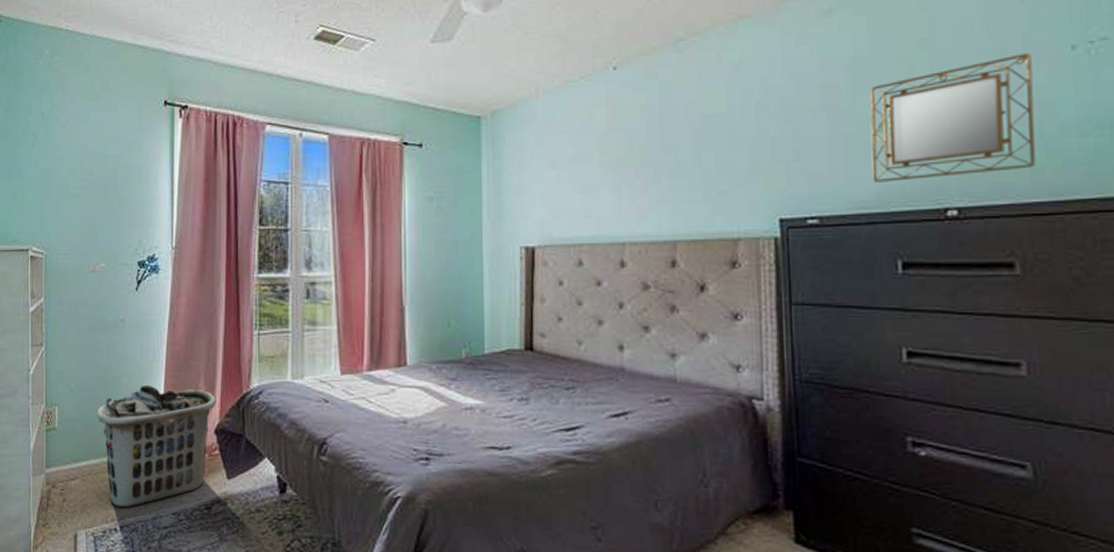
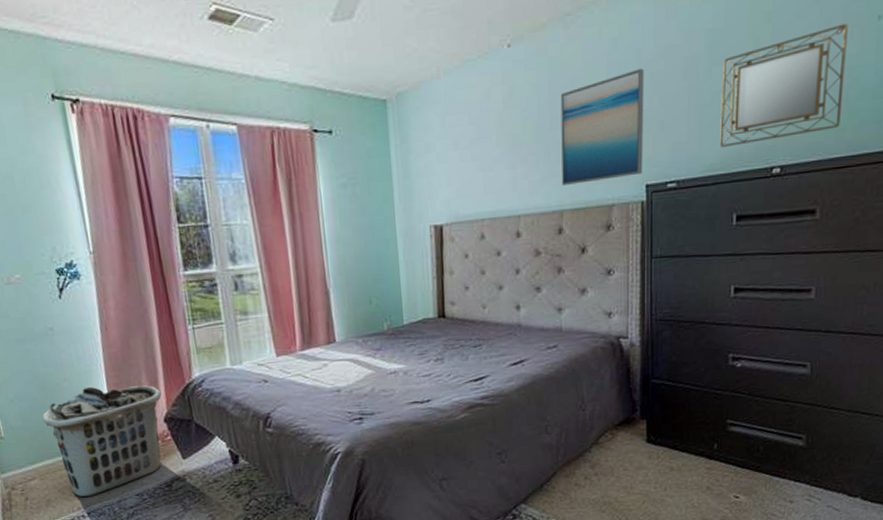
wall art: none [673,94,775,213] -> present [560,68,644,185]

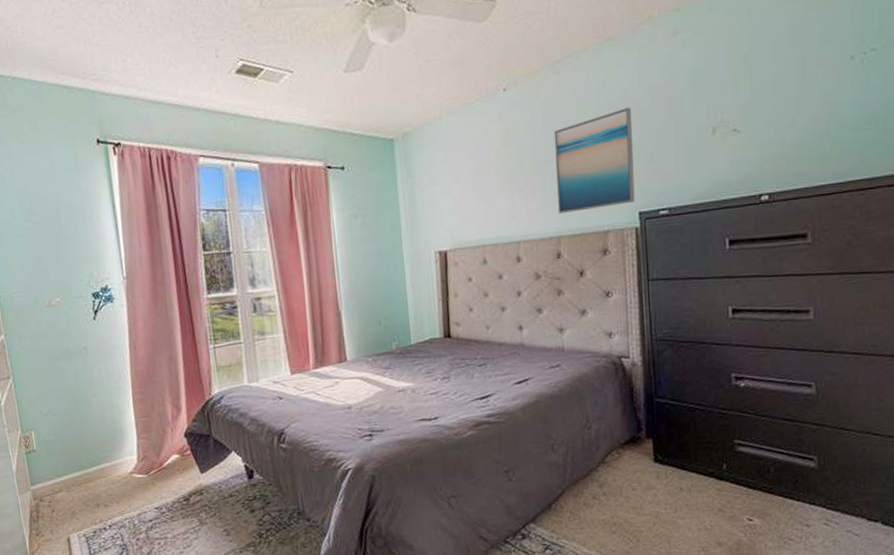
clothes hamper: present [42,385,162,498] -> none [72,401,183,510]
home mirror: present [720,23,848,147] -> none [706,64,824,177]

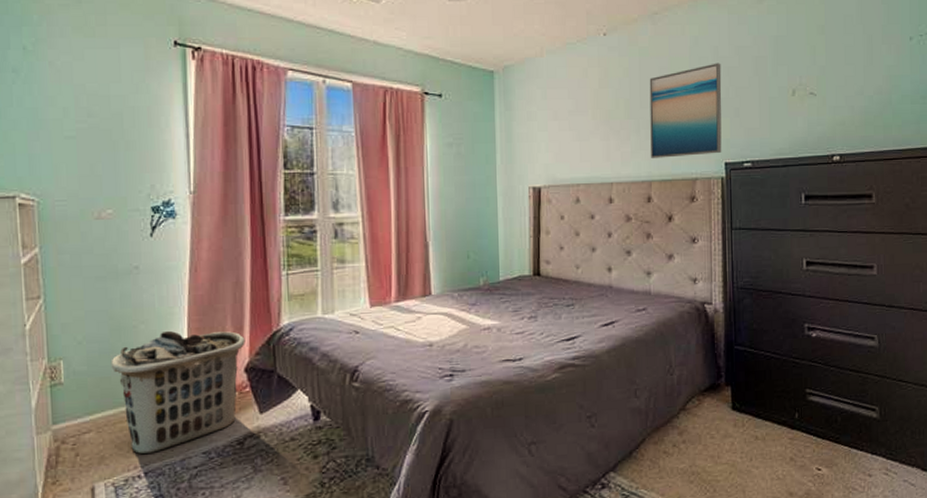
clothes hamper: none [72,401,183,510] -> present [111,330,245,455]

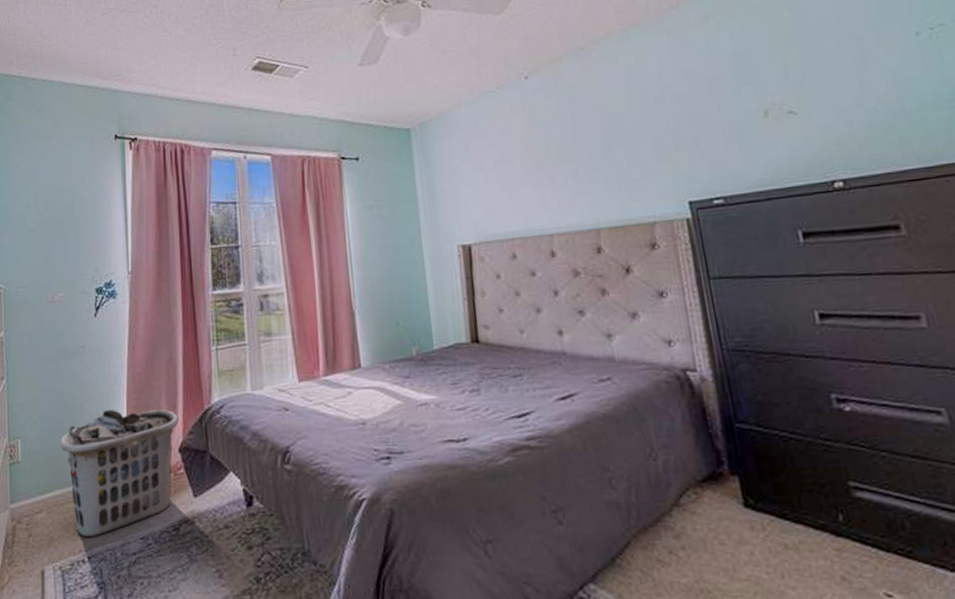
wall art: present [649,63,722,158] -> none [583,91,683,204]

